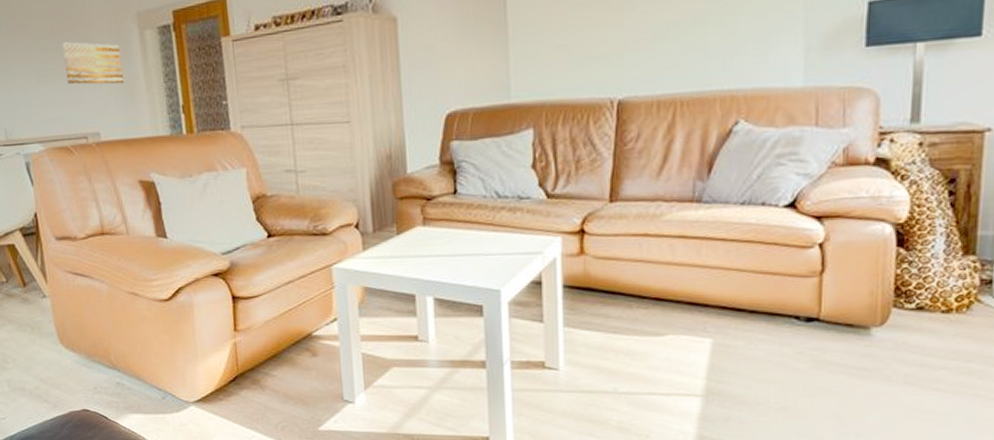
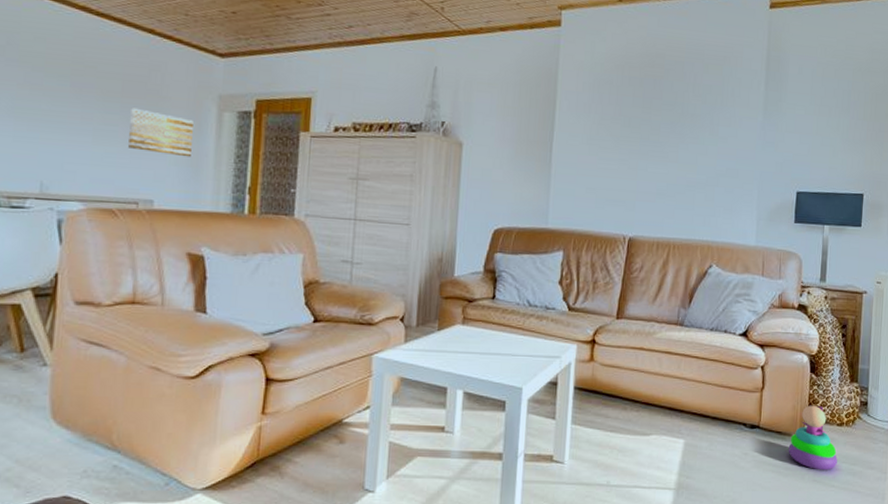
stacking toy: none [864,288,943,370] -> present [788,405,838,470]

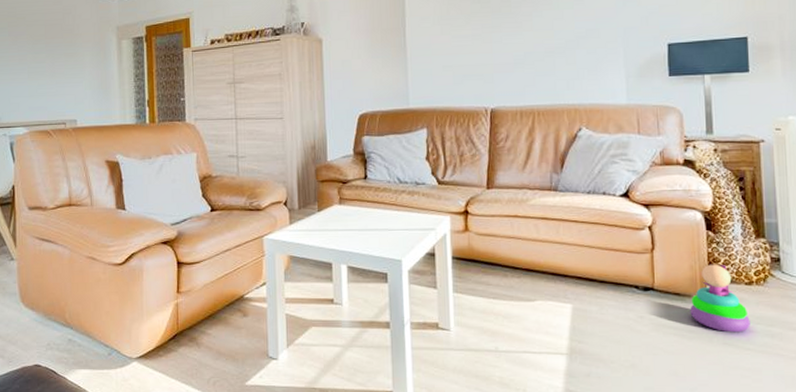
wall art: present [128,107,193,158] -> none [53,46,101,82]

